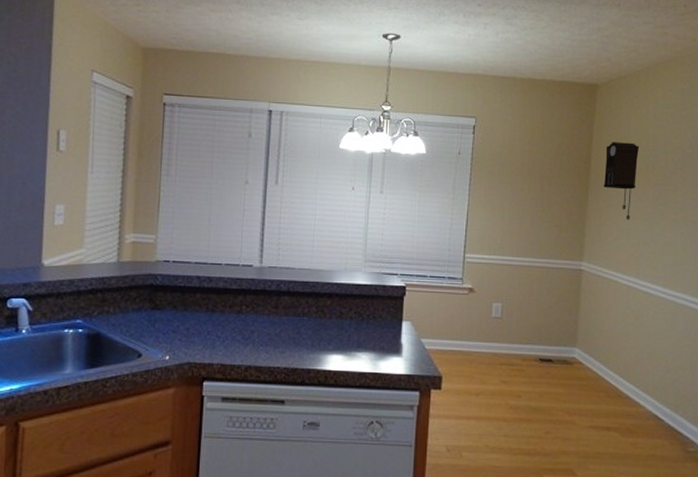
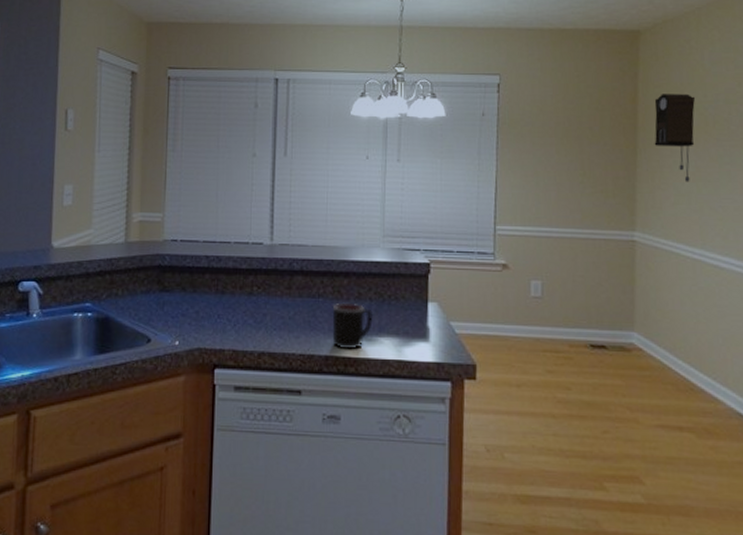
mug: none [314,322,352,363] -> present [332,304,373,349]

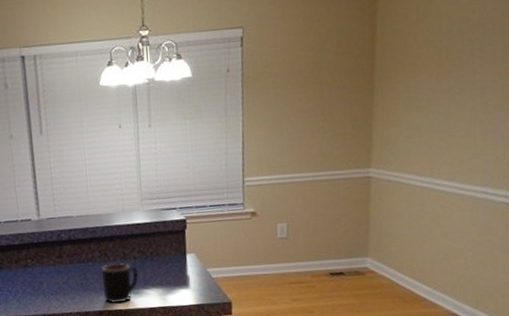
pendulum clock: present [654,94,696,182] -> none [390,27,431,116]

